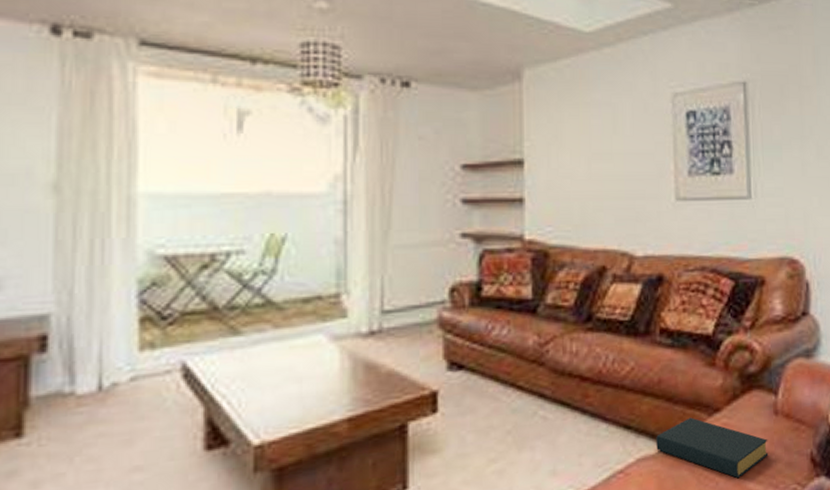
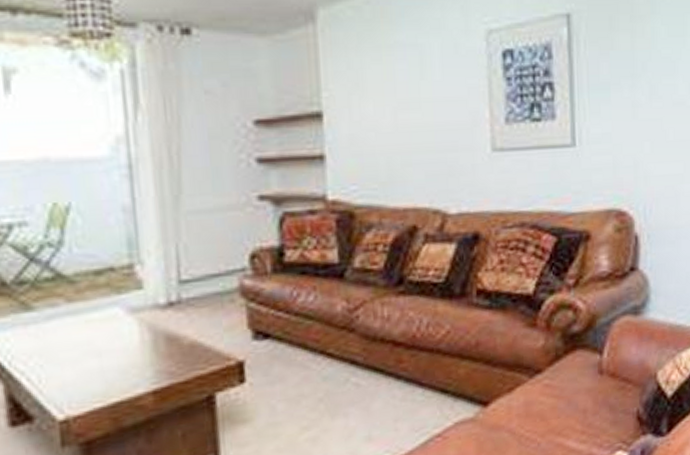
hardback book: present [656,417,769,479] -> none [474,379,593,439]

